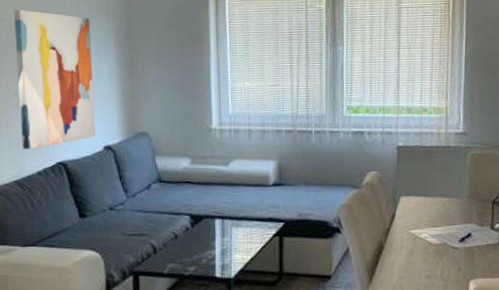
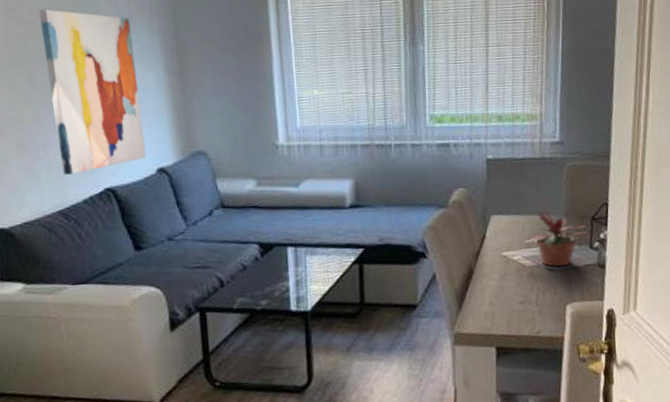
potted plant: none [430,188,488,245] -> present [523,205,586,266]

